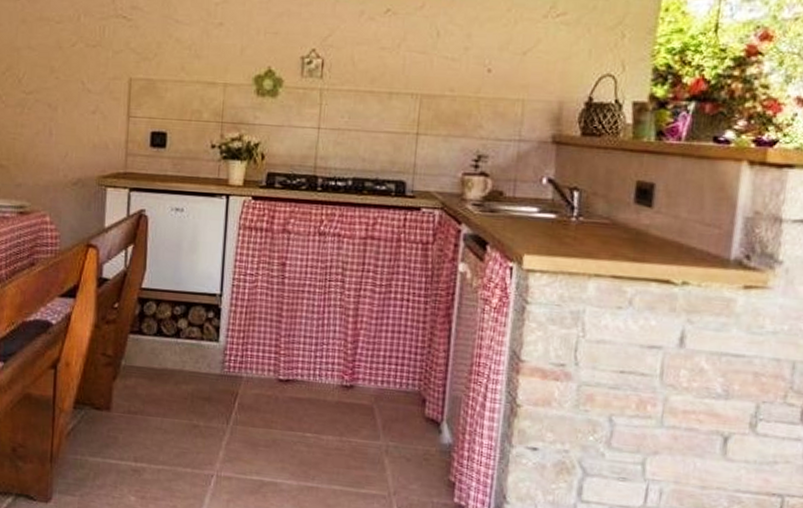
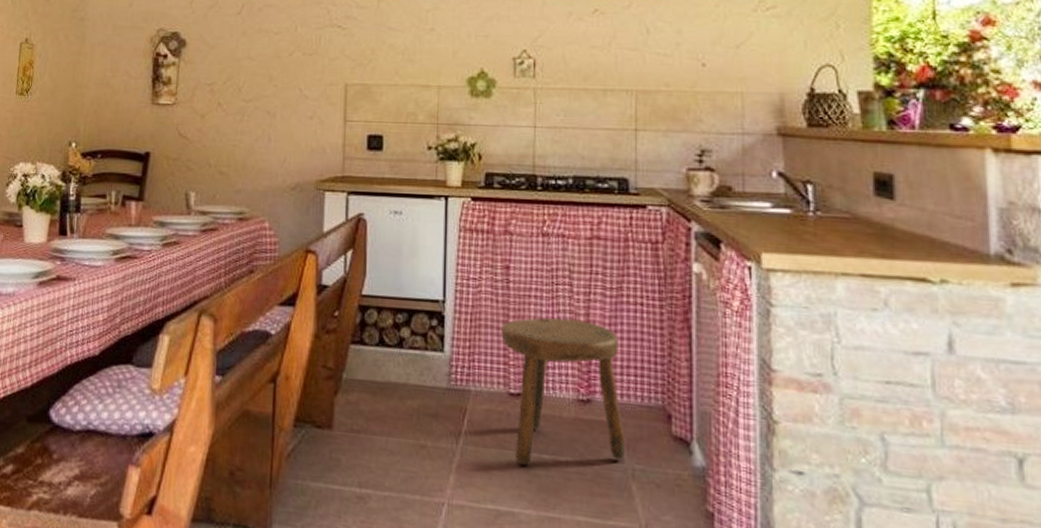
stool: none [274,311,384,443] -> present [501,317,626,466]

